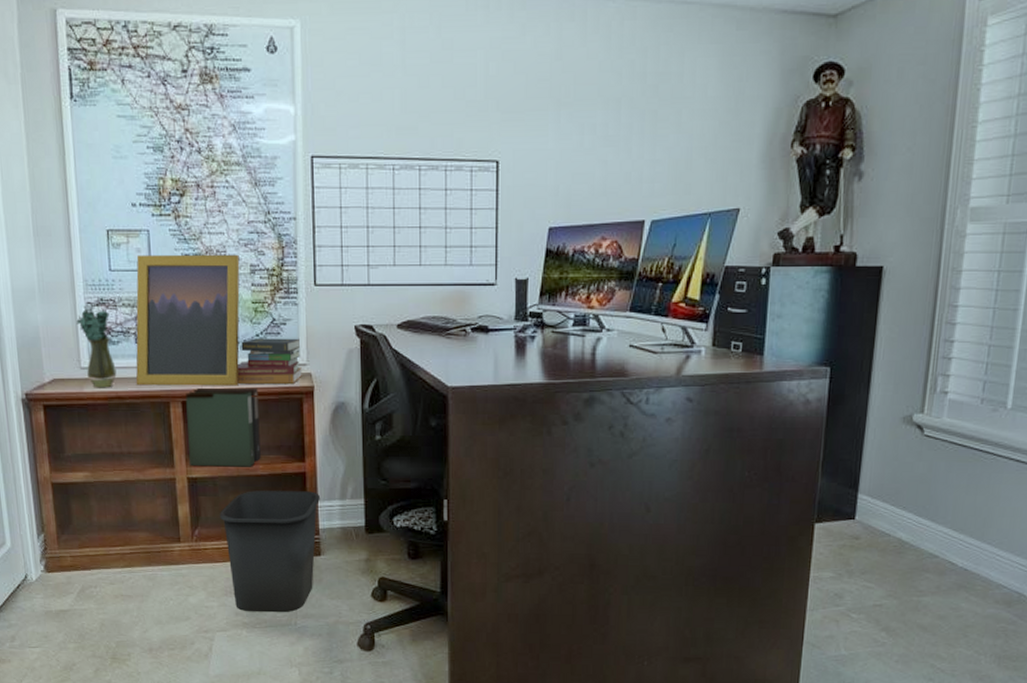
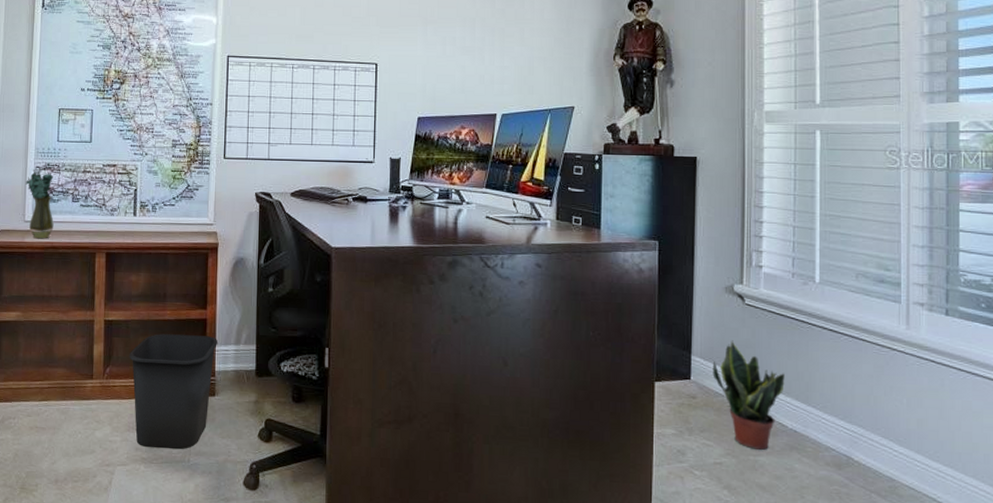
picture frame: present [135,254,240,386] -> none [69,129,164,241]
binder: present [186,387,261,467] -> none [108,241,171,313]
books: present [237,338,302,384] -> none [154,201,209,240]
potted plant: none [880,475,961,590] -> present [712,340,785,450]

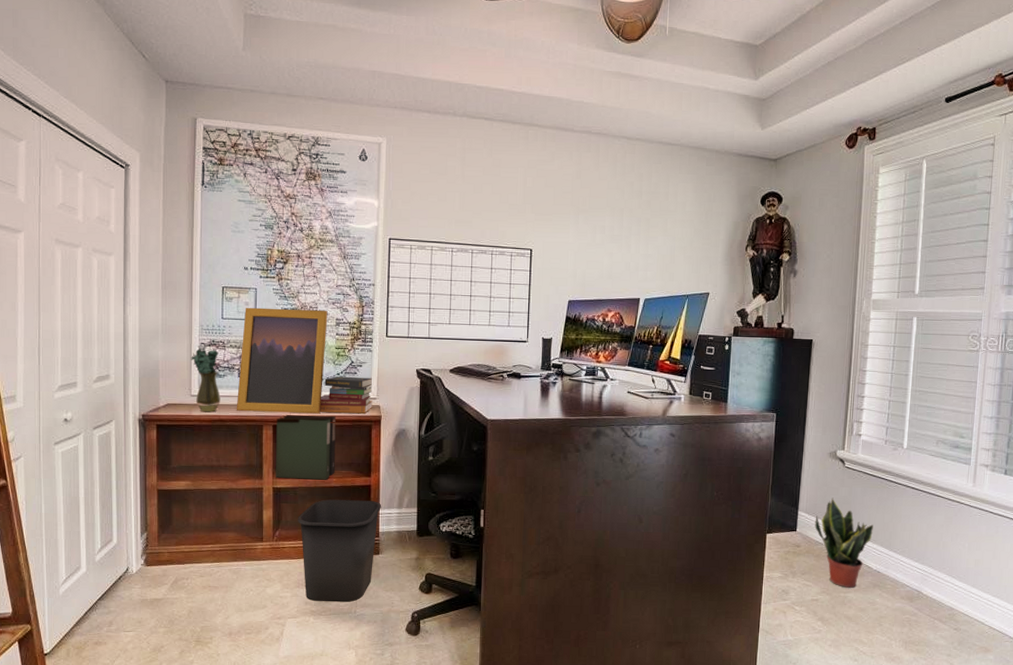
picture frame: none [69,129,164,241] -> present [236,307,328,414]
binder: none [108,241,171,313] -> present [276,414,336,480]
books: none [154,201,209,240] -> present [320,376,372,413]

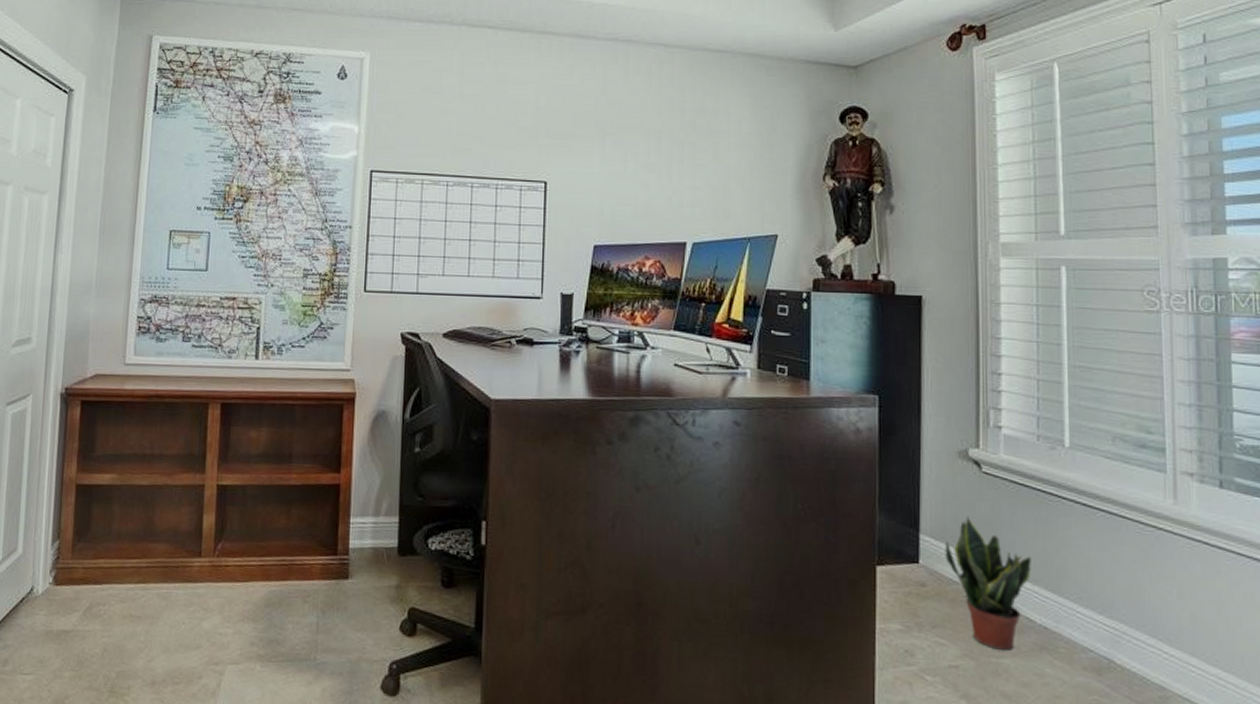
vase: present [191,346,221,412] -> none [127,303,161,386]
picture frame: present [236,307,328,414] -> none [177,255,294,389]
binder: present [276,414,336,480] -> none [221,389,299,476]
waste bin: present [297,498,381,602] -> none [245,501,353,644]
books: present [320,376,372,413] -> none [279,341,345,389]

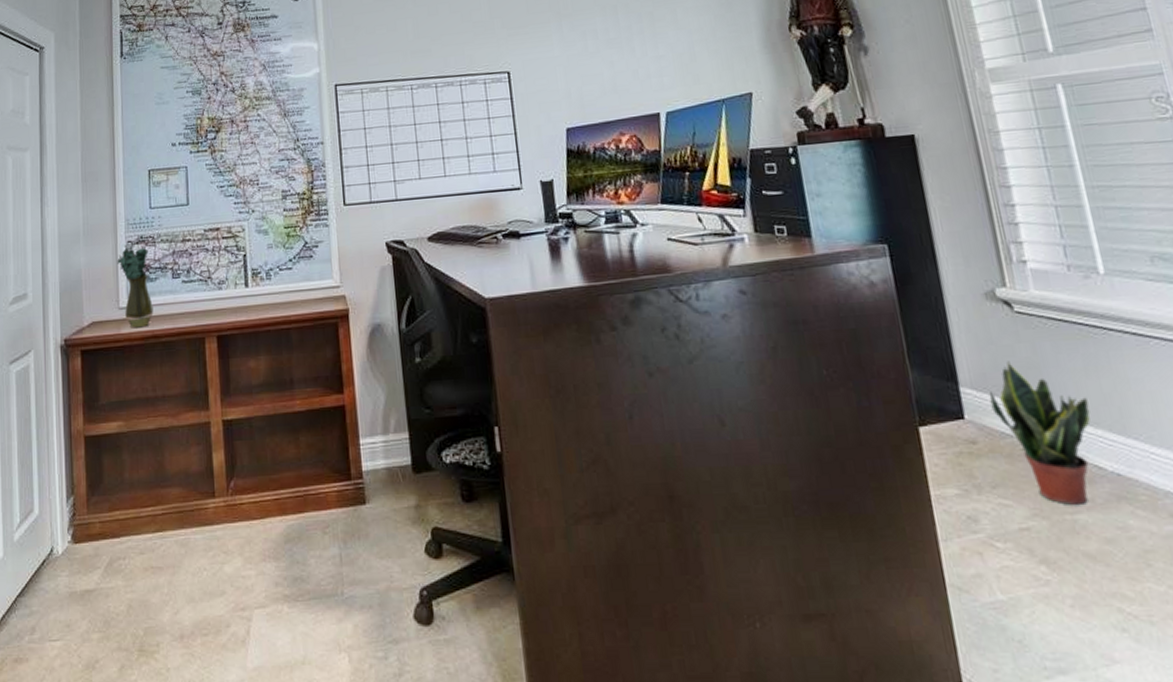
vase: none [127,303,161,386] -> present [117,245,154,329]

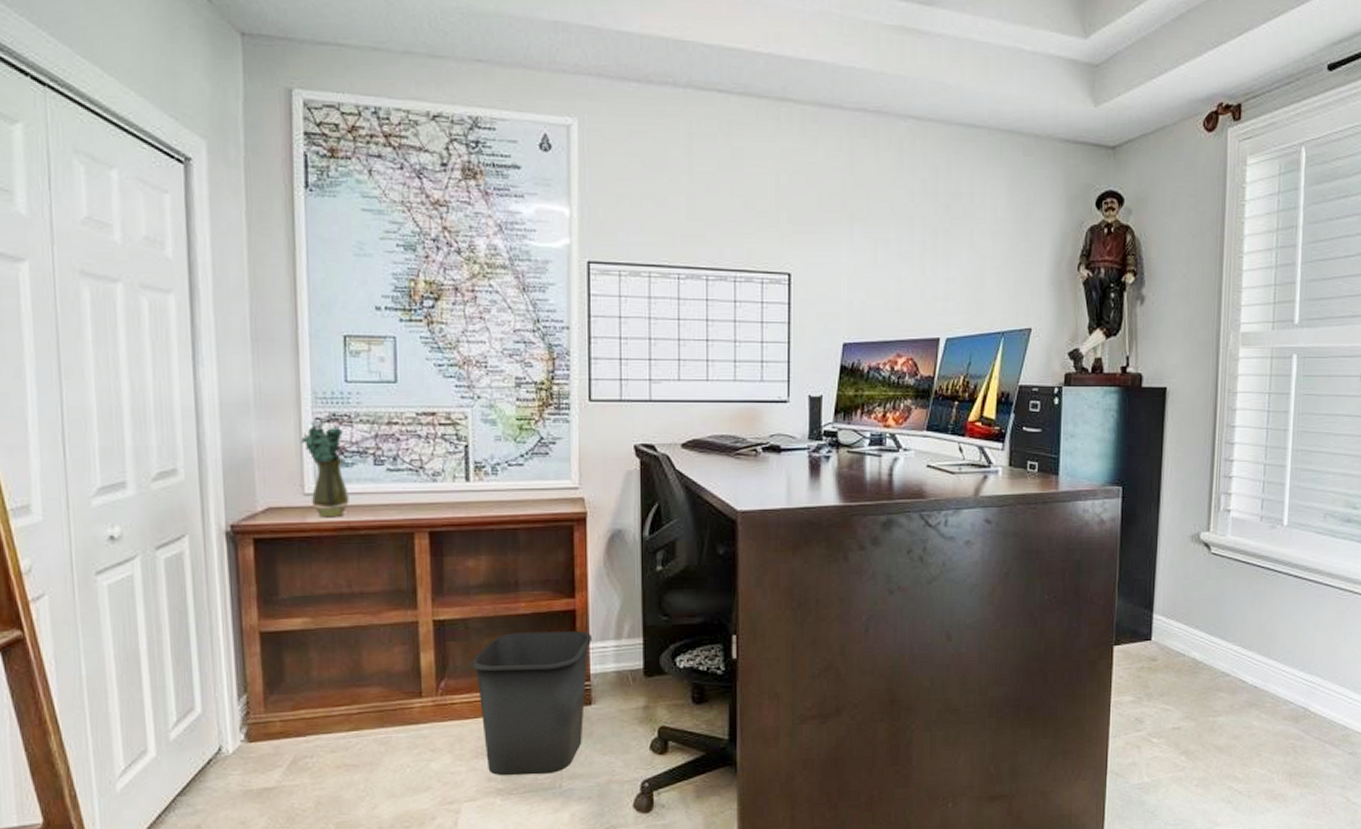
waste bin: none [255,426,361,580] -> present [471,630,591,775]
potted plant: present [989,361,1091,505] -> none [1174,594,1248,710]

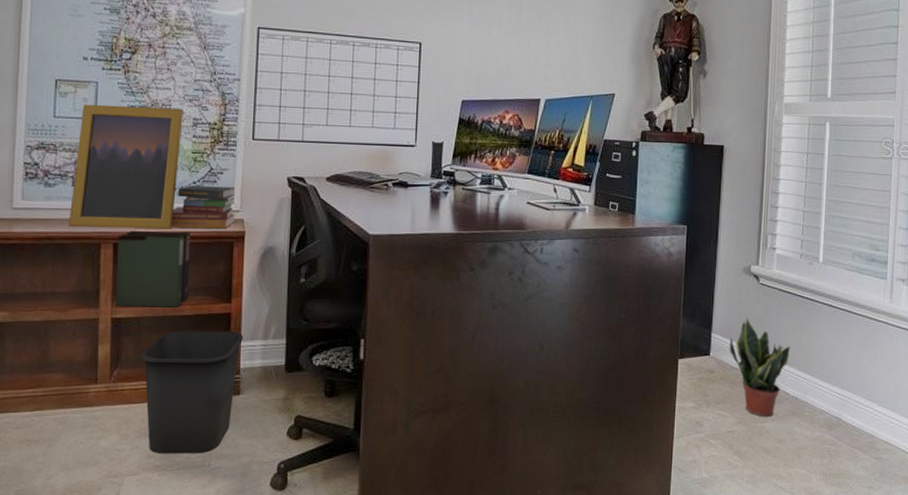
vase: present [301,423,349,518] -> none [13,150,49,229]
picture frame: none [373,364,503,514] -> present [68,104,184,230]
binder: none [434,514,523,607] -> present [115,230,191,308]
books: none [497,459,573,510] -> present [171,185,235,229]
potted plant: none [1174,594,1248,710] -> present [729,317,790,417]

